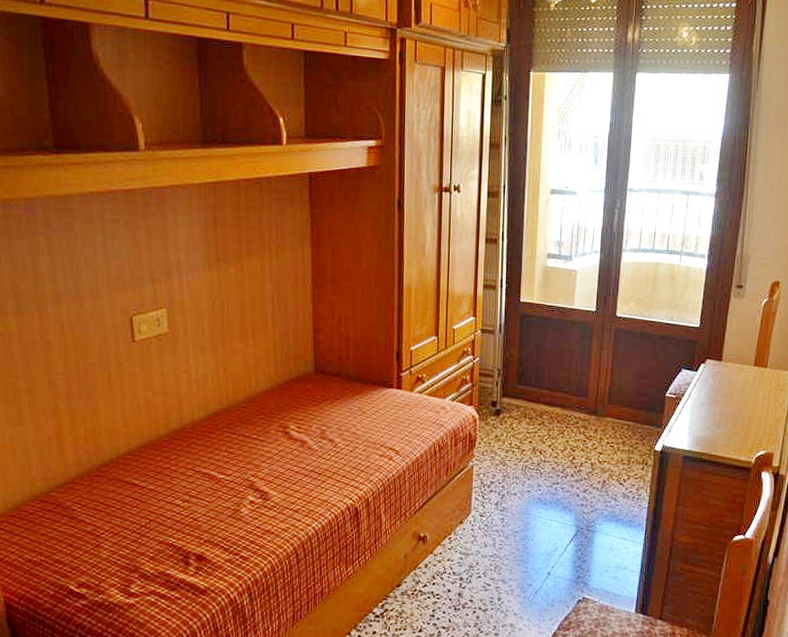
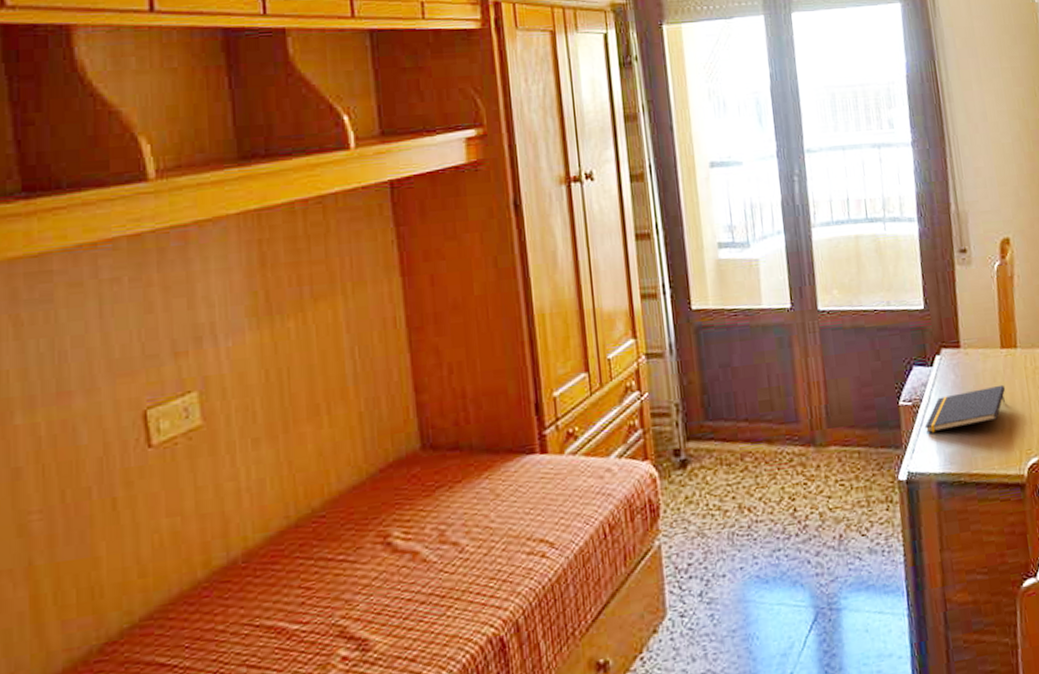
notepad: none [682,393,751,420] -> present [924,384,1006,434]

